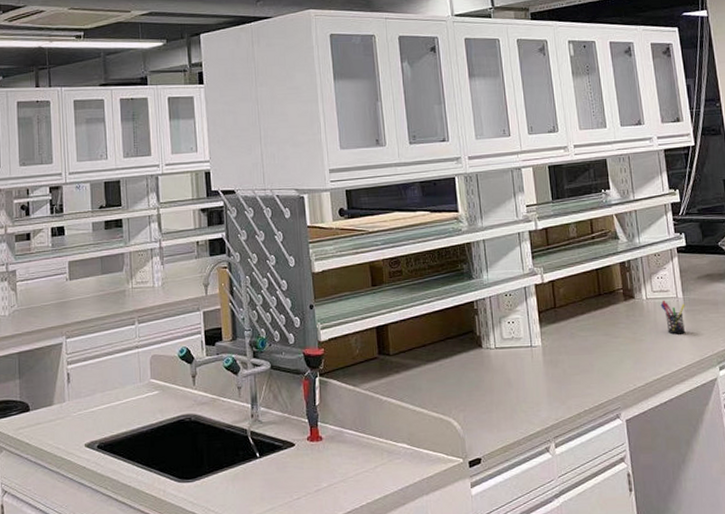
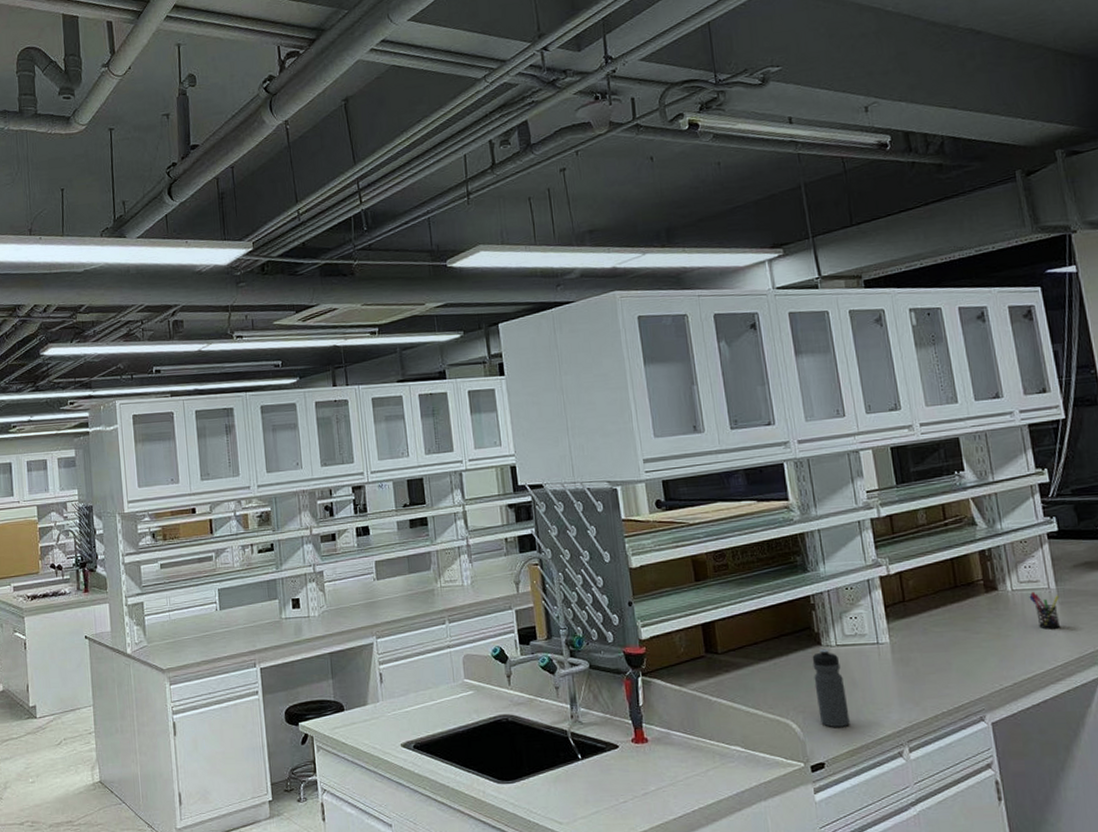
water bottle: none [473,351,505,425] -> present [812,649,850,727]

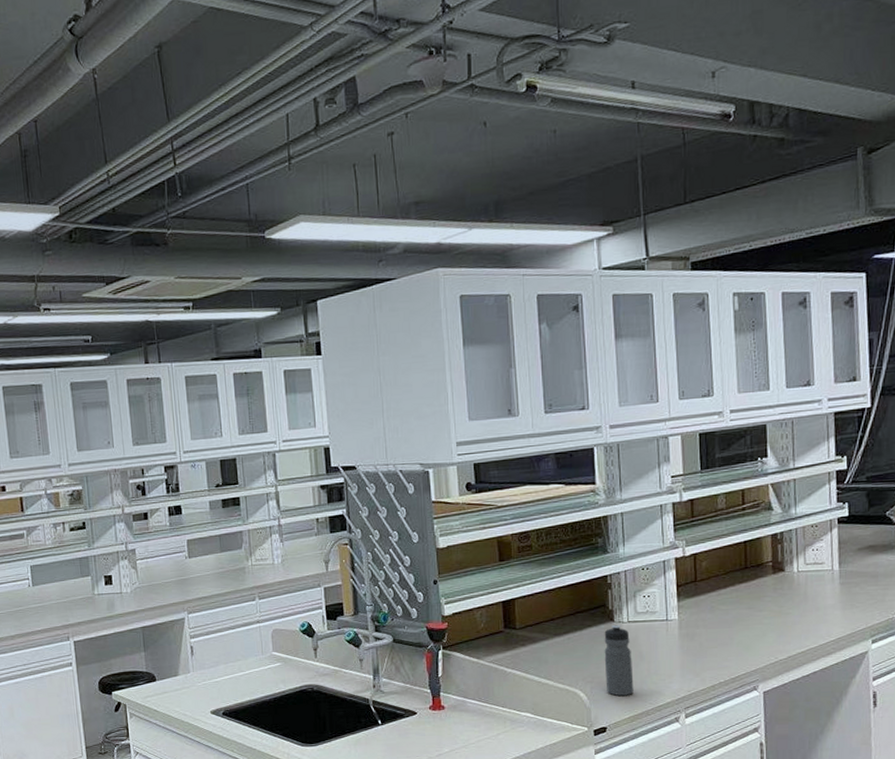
pen holder: present [1029,591,1061,629] -> none [813,572,841,608]

